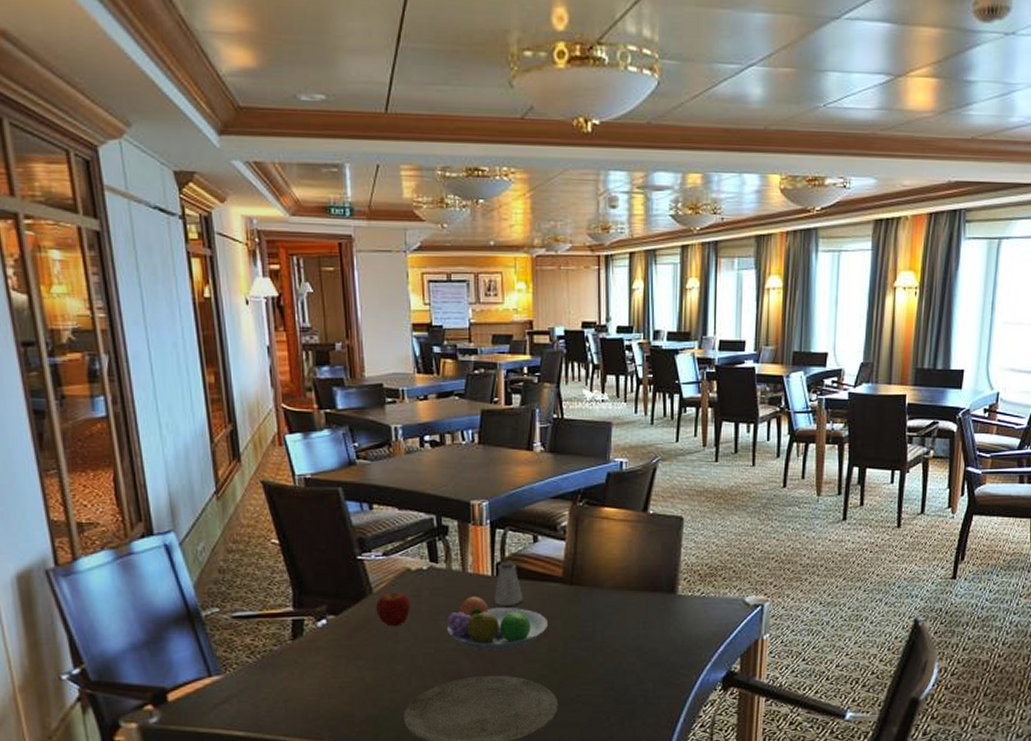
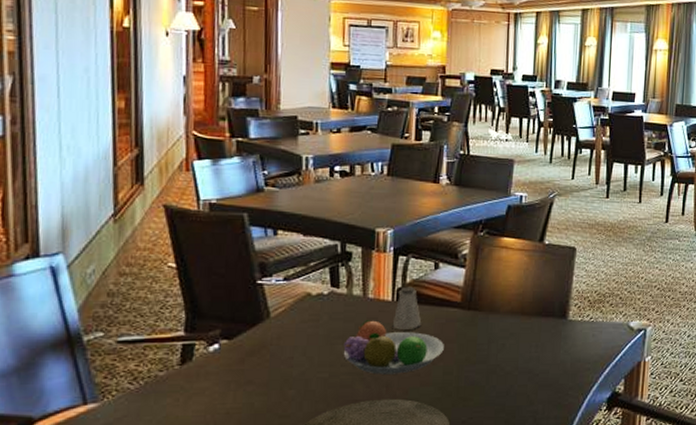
apple: present [376,592,411,627] -> none [272,316,309,351]

